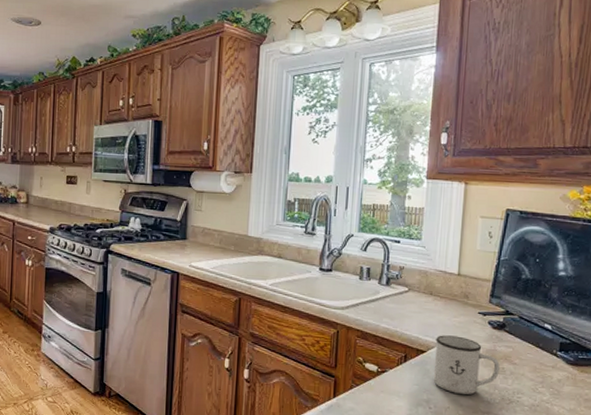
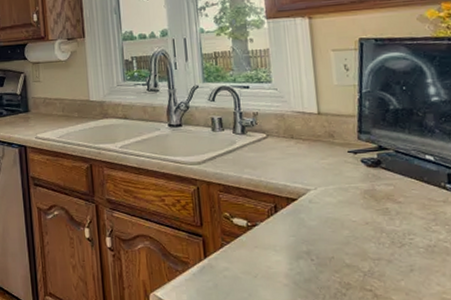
mug: present [433,335,500,395] -> none [305,179,384,242]

